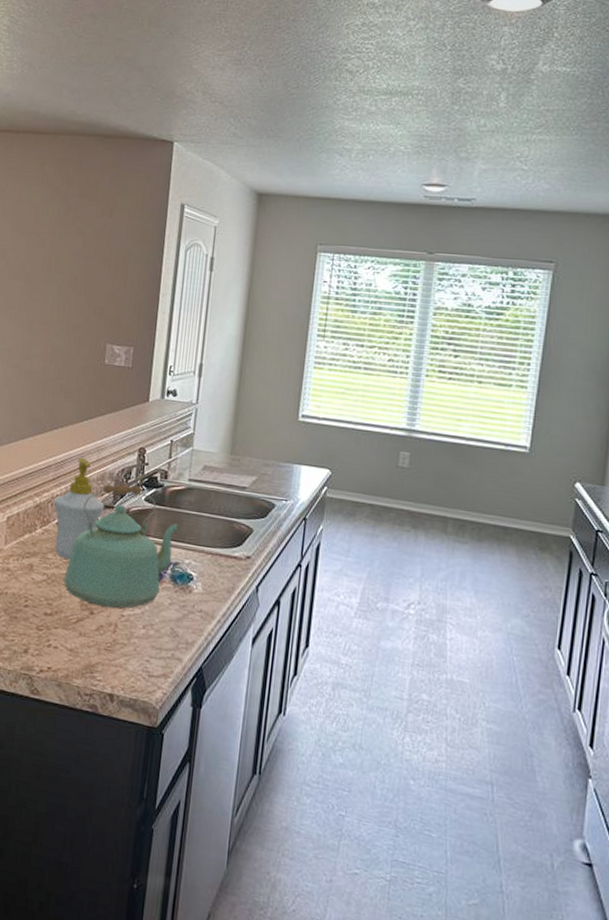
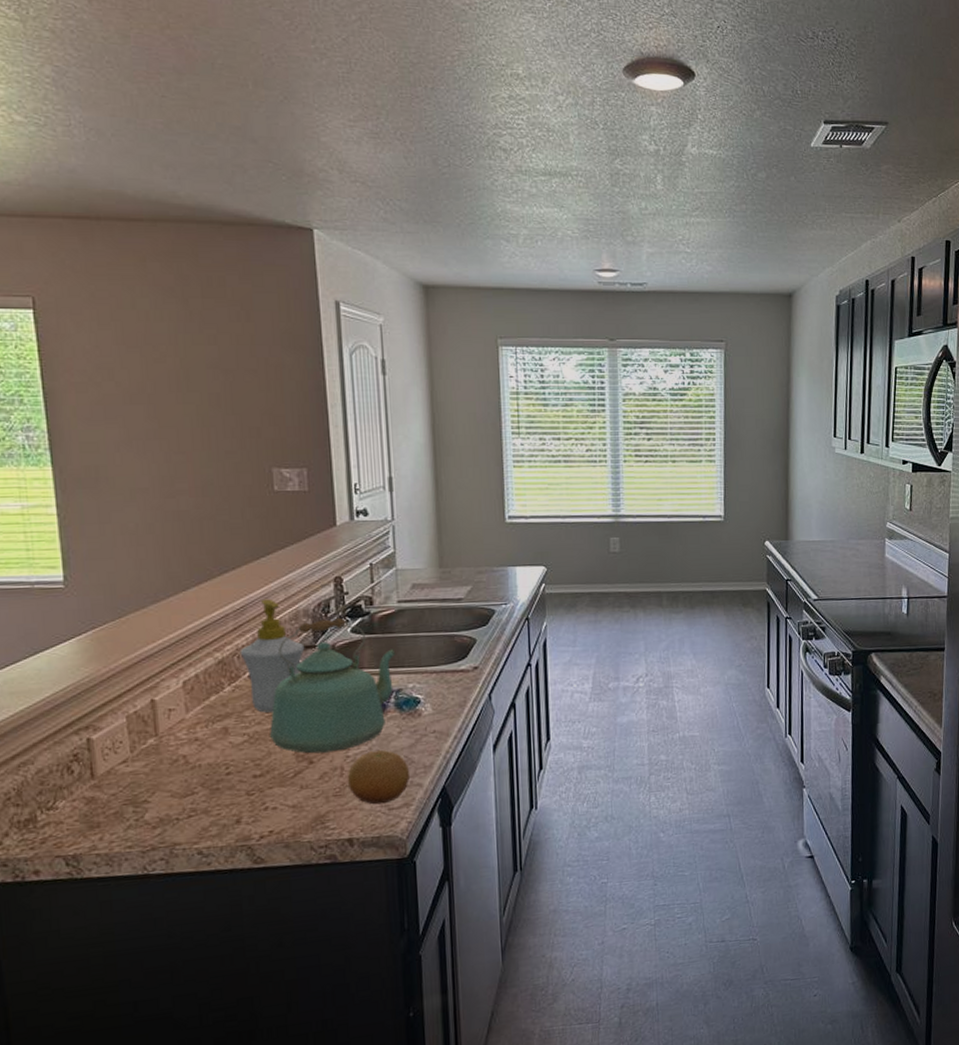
fruit: none [118,615,173,669] -> present [347,750,411,805]

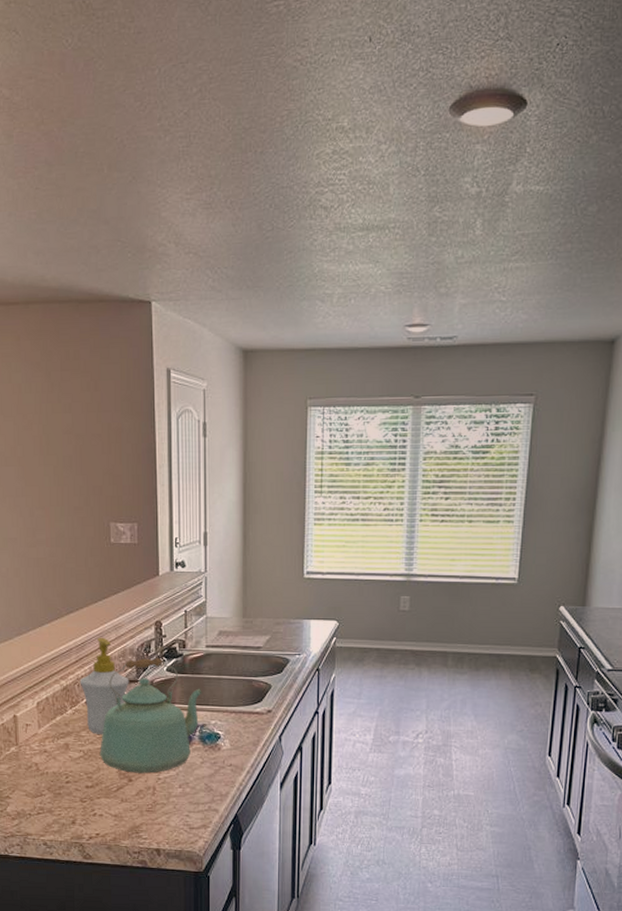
fruit: present [347,750,411,805] -> none [157,776,209,823]

